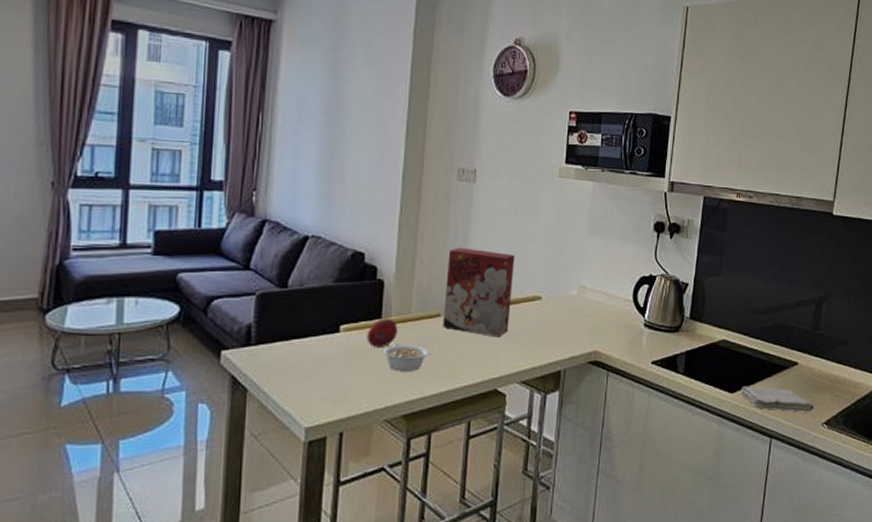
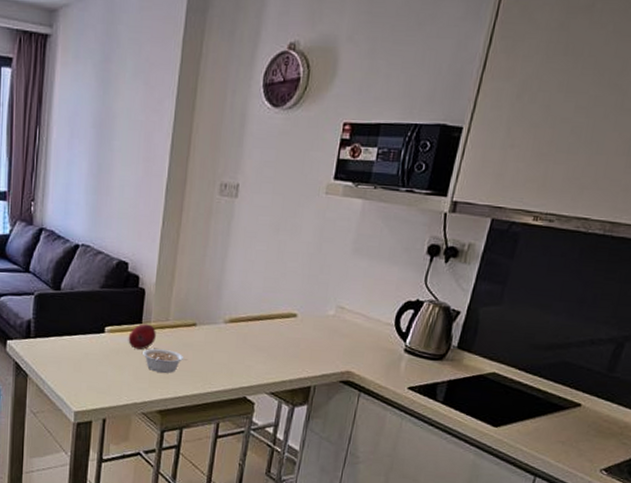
cereal box: present [443,247,515,337] -> none [198,261,273,350]
washcloth: present [740,386,815,412] -> none [506,421,594,456]

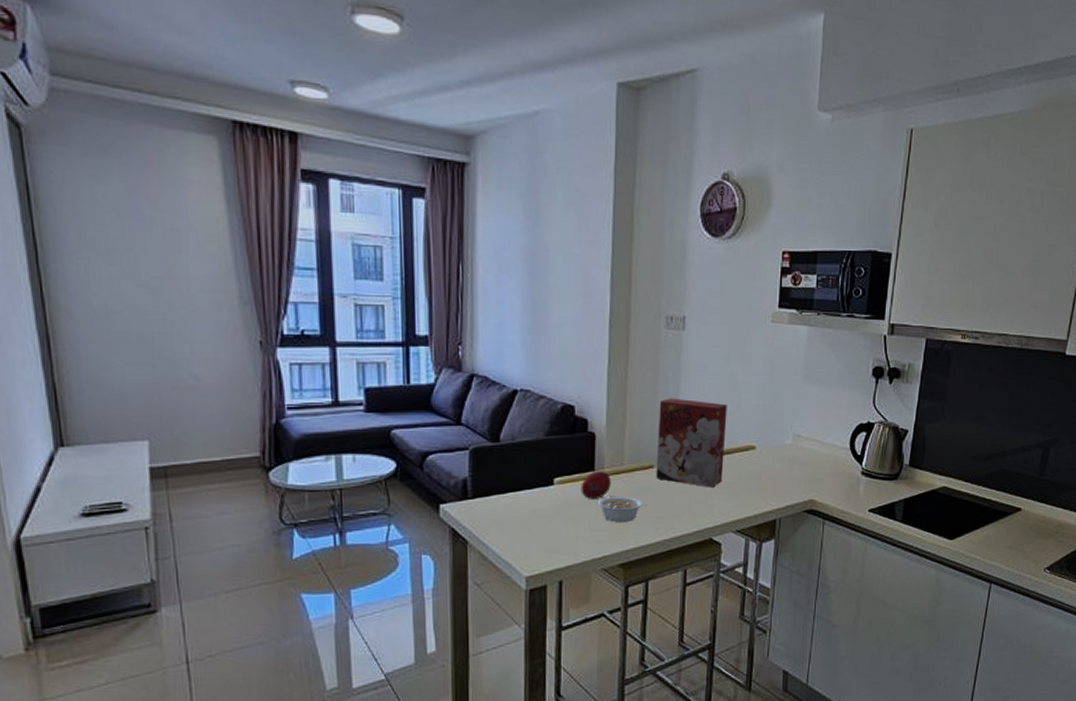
cereal box: none [198,261,273,350] -> present [656,398,727,488]

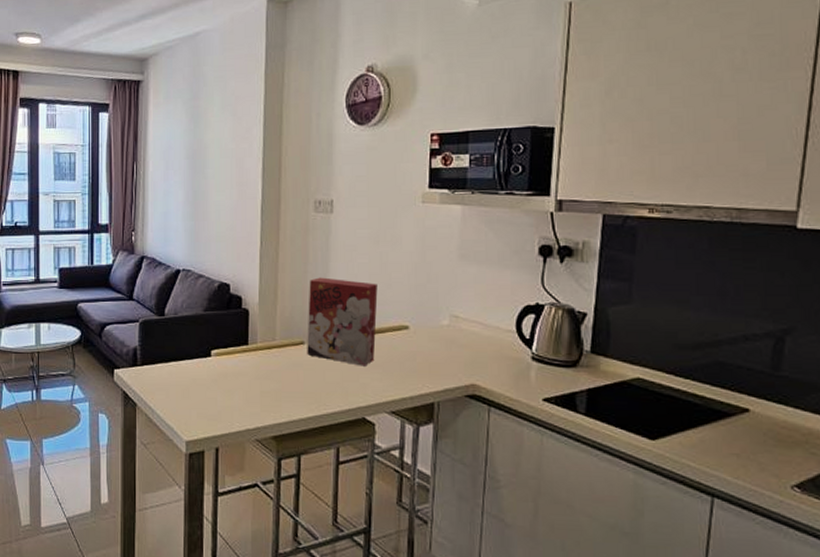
fruit: present [581,471,611,499] -> none [235,345,264,372]
legume: present [598,497,646,522] -> none [252,371,298,395]

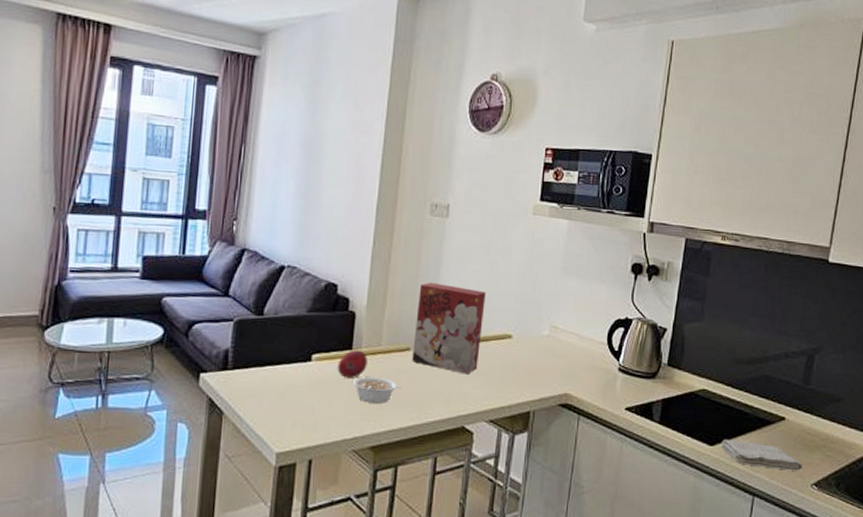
fruit: none [235,345,264,372] -> present [337,350,368,378]
legume: none [252,371,298,395] -> present [353,377,401,404]
washcloth: none [665,433,778,470] -> present [721,439,803,471]

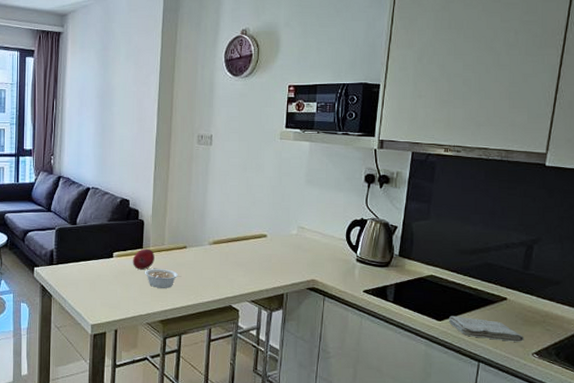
cereal box: present [412,282,486,374] -> none [189,196,244,266]

